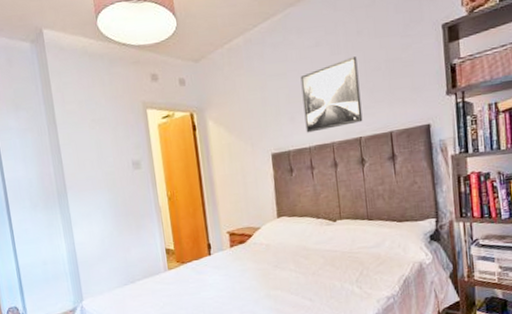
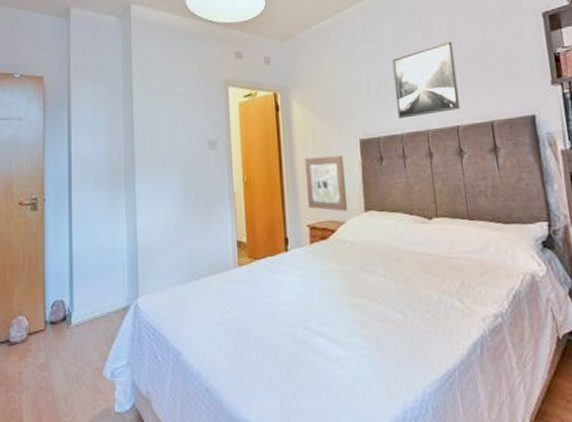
wall art: none [222,169,263,219] -> present [305,156,348,212]

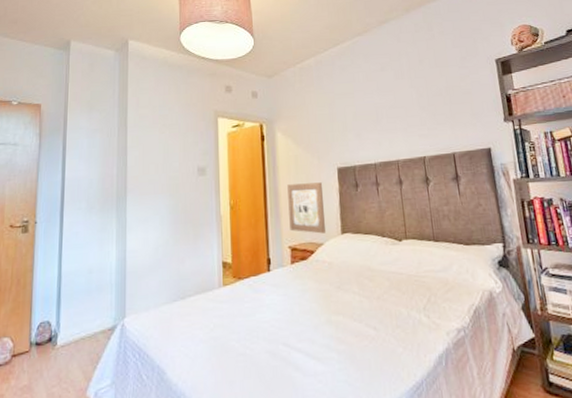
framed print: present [392,42,460,119] -> none [367,82,426,150]

